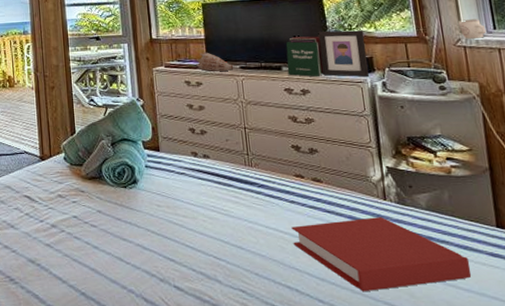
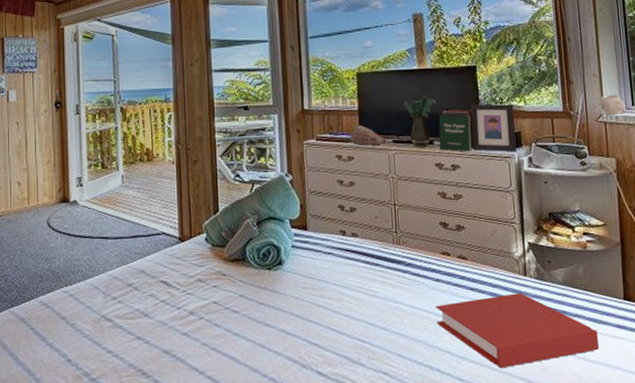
vase: none [249,23,282,74] -> present [403,95,436,148]

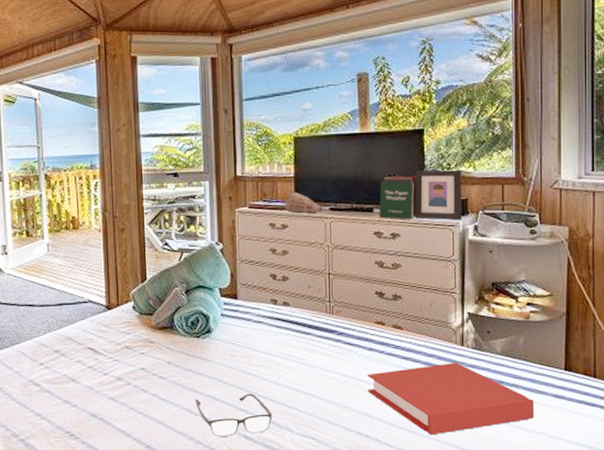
eyeglasses: none [268,327,345,373] -> present [195,393,273,437]
vase: present [403,95,436,148] -> none [343,160,378,216]
mug: present [601,95,626,115] -> none [559,159,584,181]

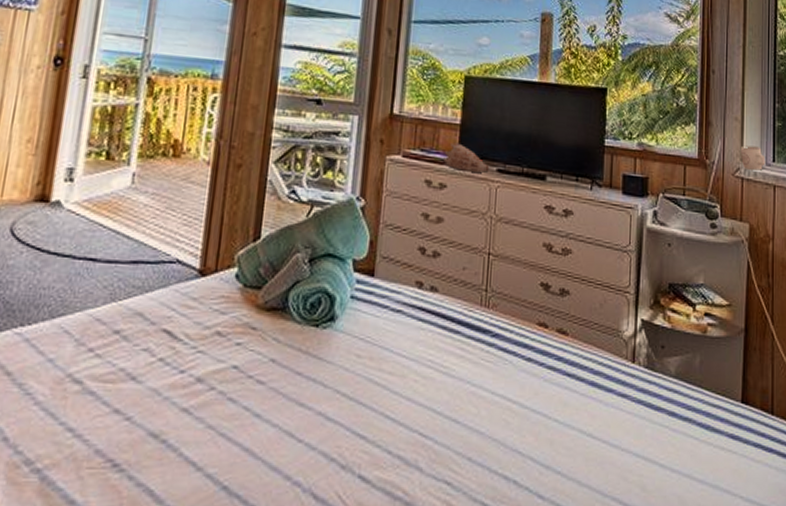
eyeglasses: present [195,393,273,437] -> none [300,412,400,476]
book: present [367,363,535,436] -> none [521,384,709,484]
books: present [379,176,417,220] -> none [552,138,595,196]
picture frame: present [414,169,463,220] -> none [590,135,644,202]
mug: none [559,159,584,181] -> present [741,145,766,171]

